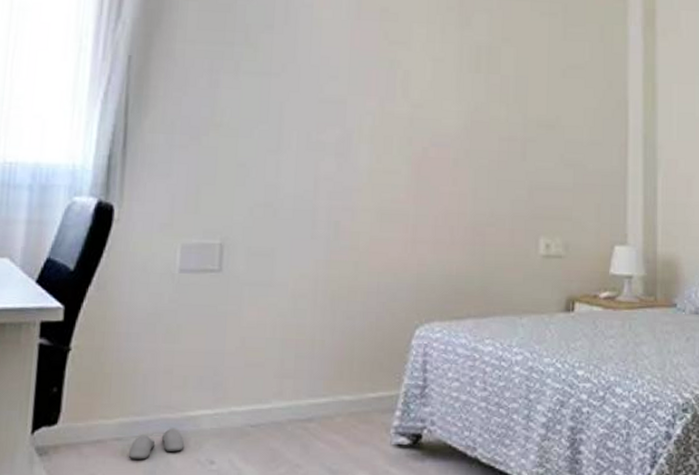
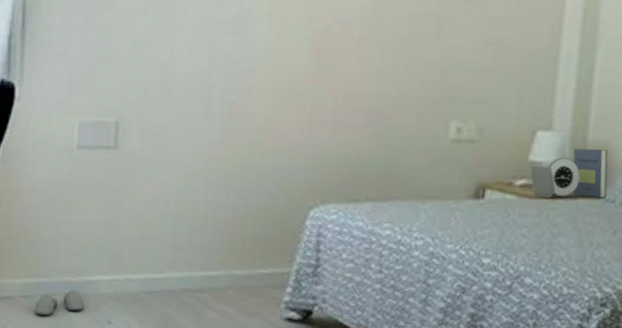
alarm clock: none [611,269,654,309] -> present [530,156,581,199]
book: none [647,261,678,307] -> present [572,148,608,198]

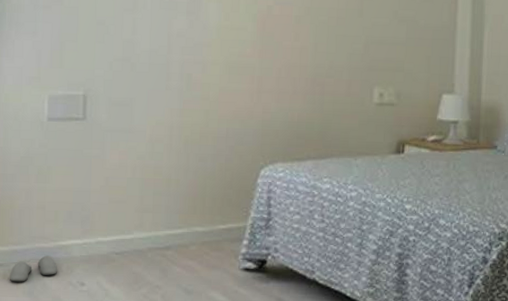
alarm clock: present [530,156,581,199] -> none [438,115,477,151]
book: present [572,148,608,198] -> none [471,108,498,149]

